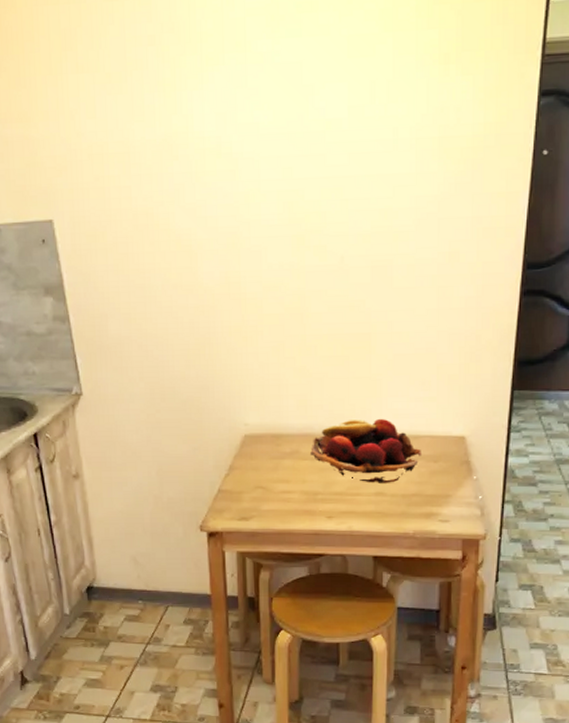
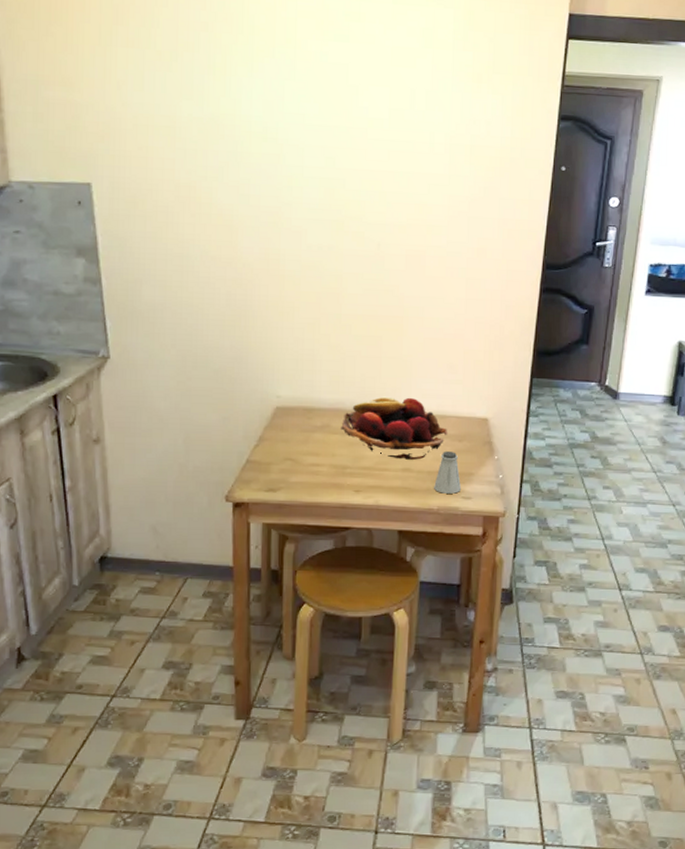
saltshaker: none [409,473,439,517] -> present [434,452,462,494]

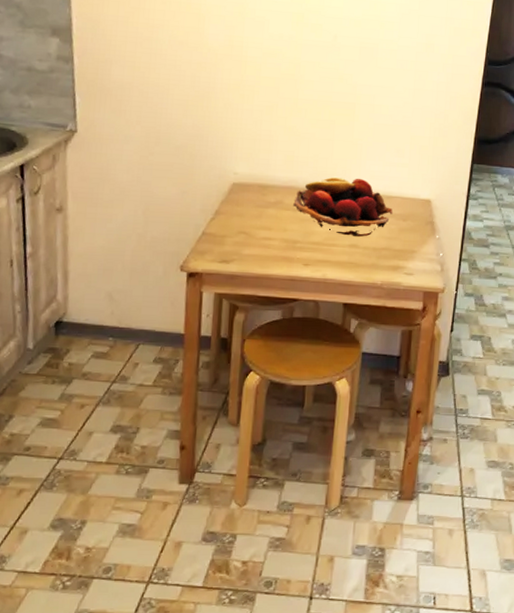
saltshaker: present [434,452,462,494] -> none [378,230,405,270]

